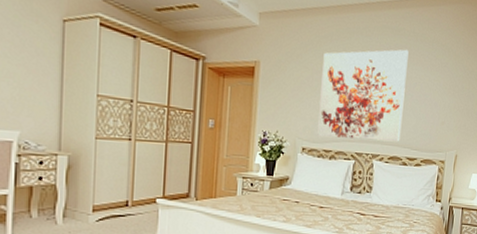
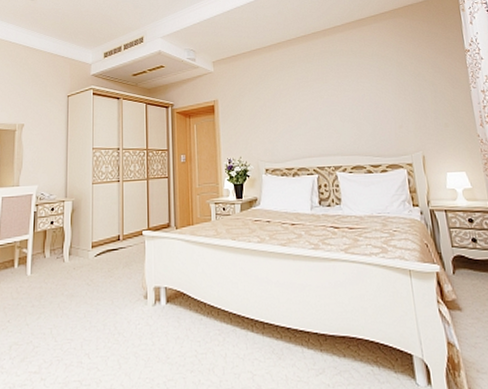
wall art: present [316,49,409,142] -> none [272,66,360,157]

